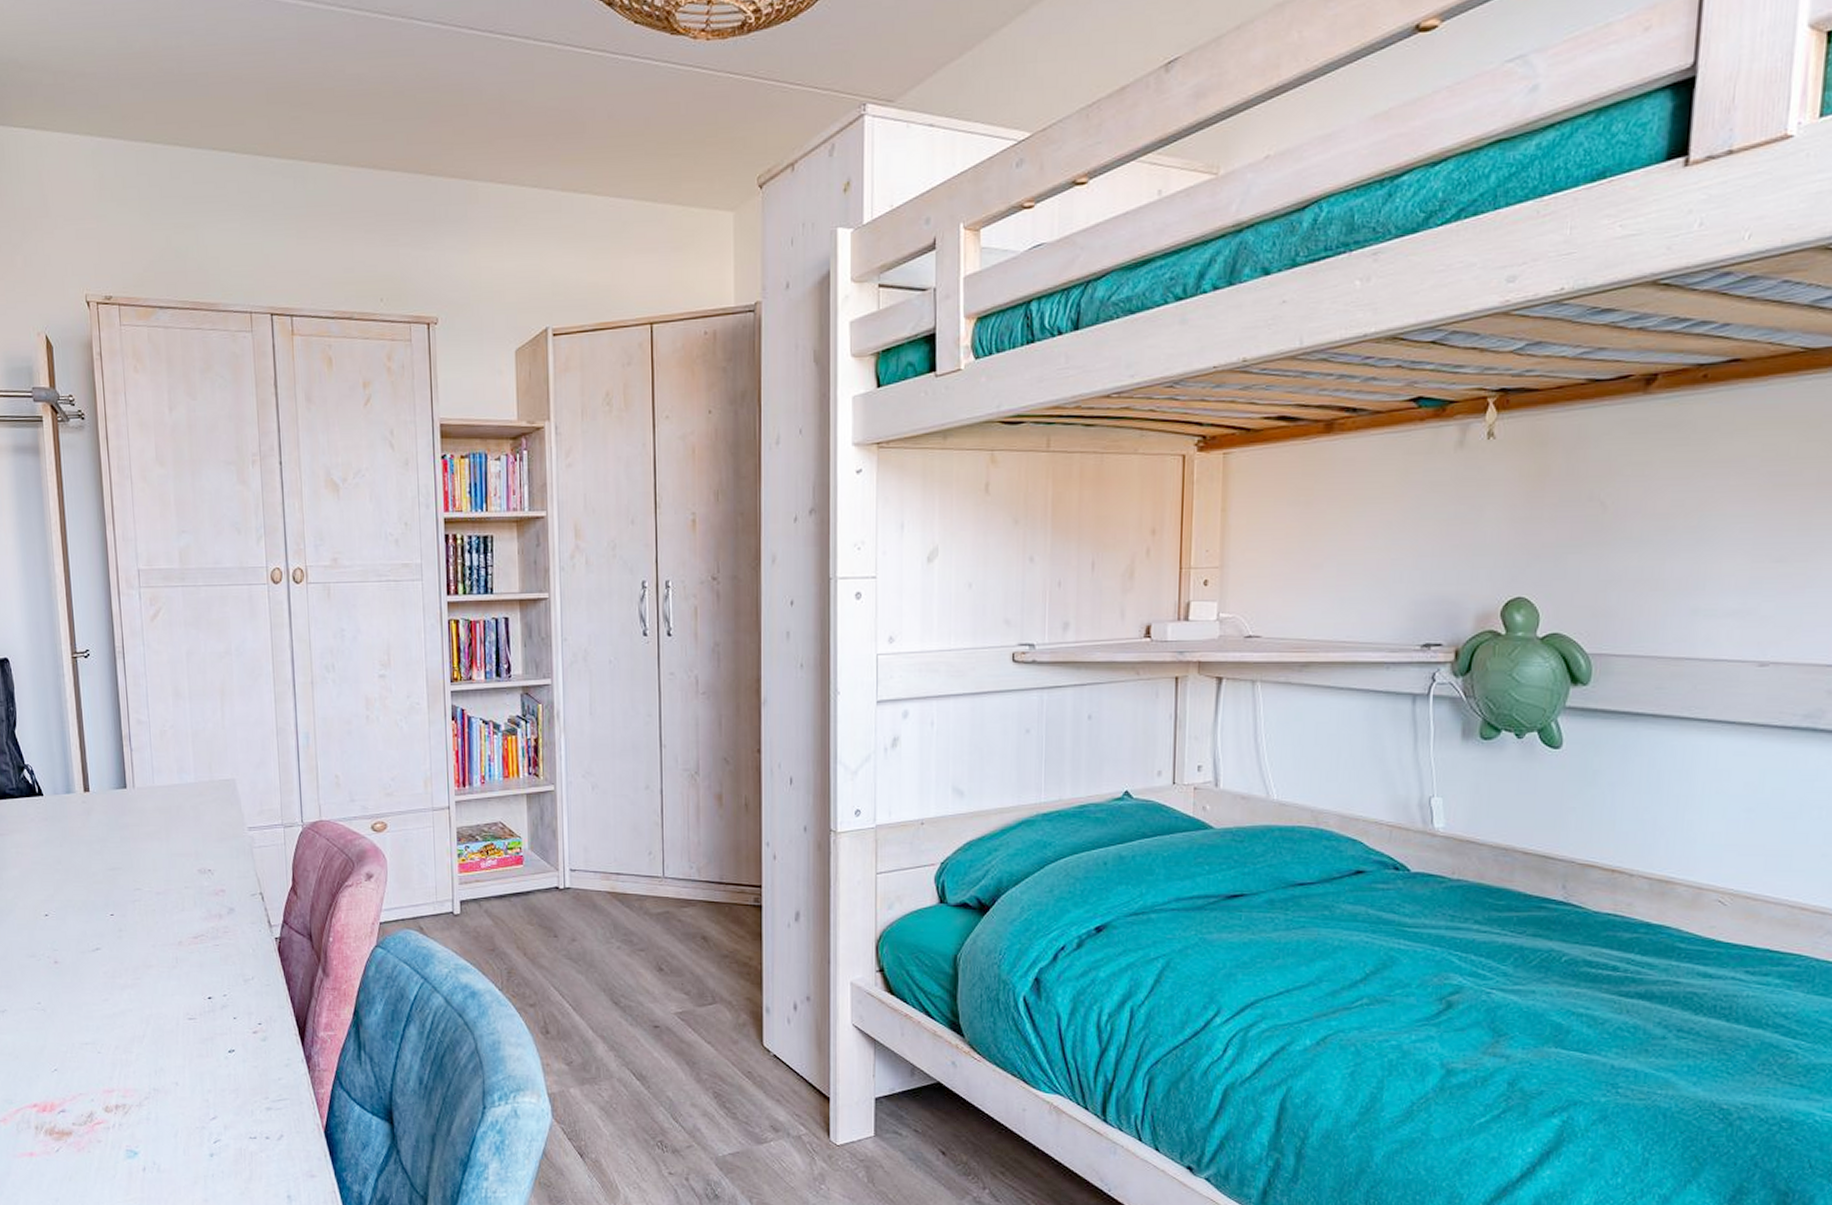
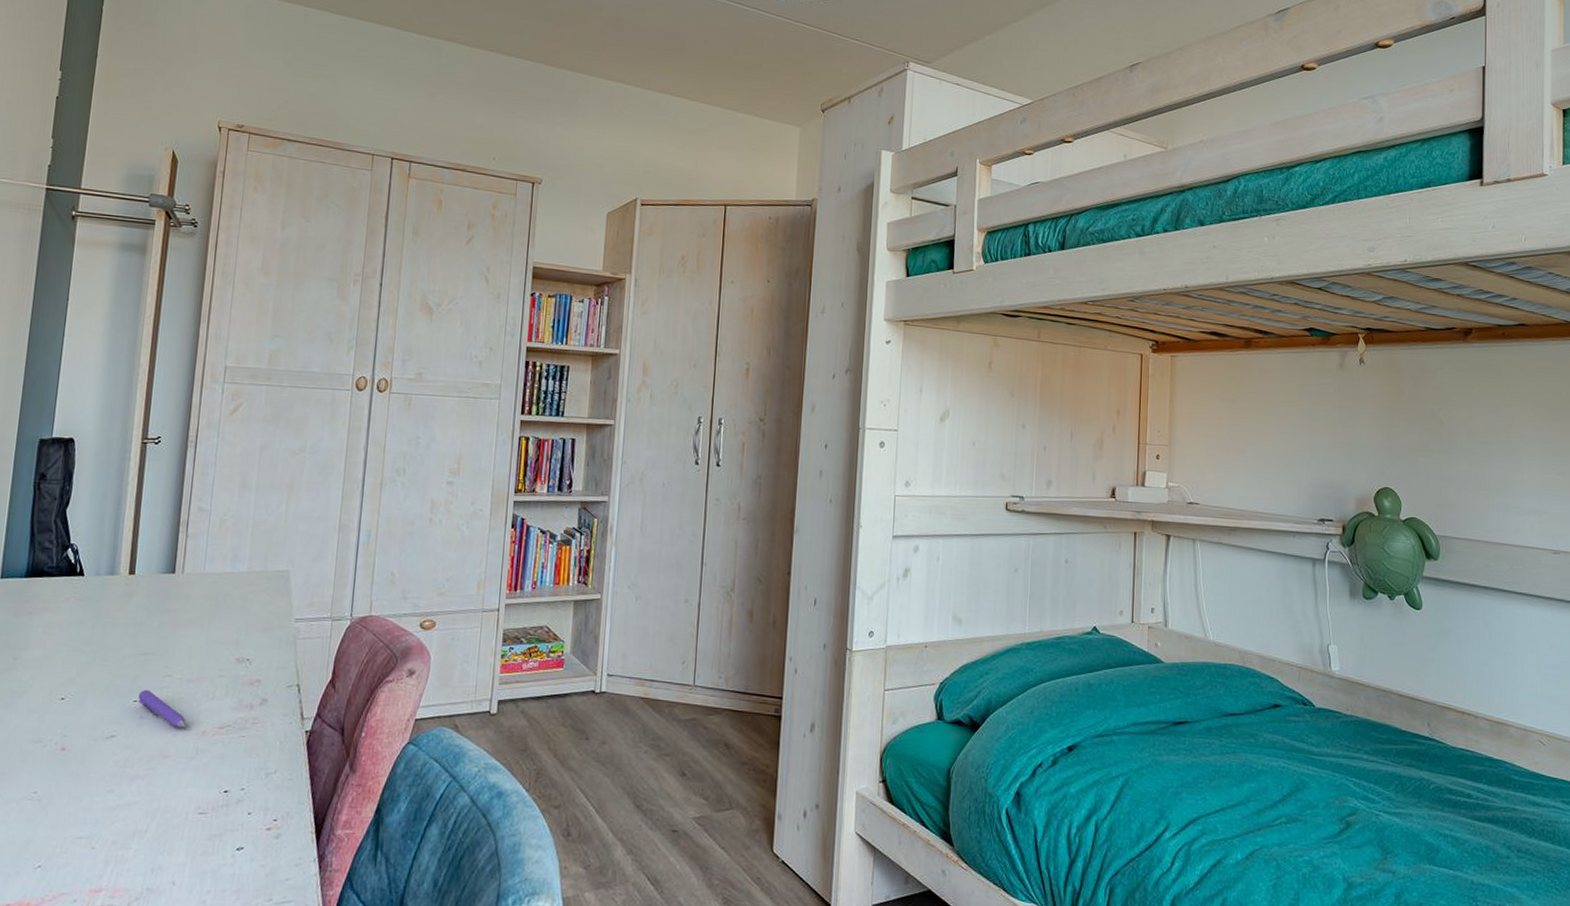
pen: none [114,903,162,939] -> present [137,689,186,728]

